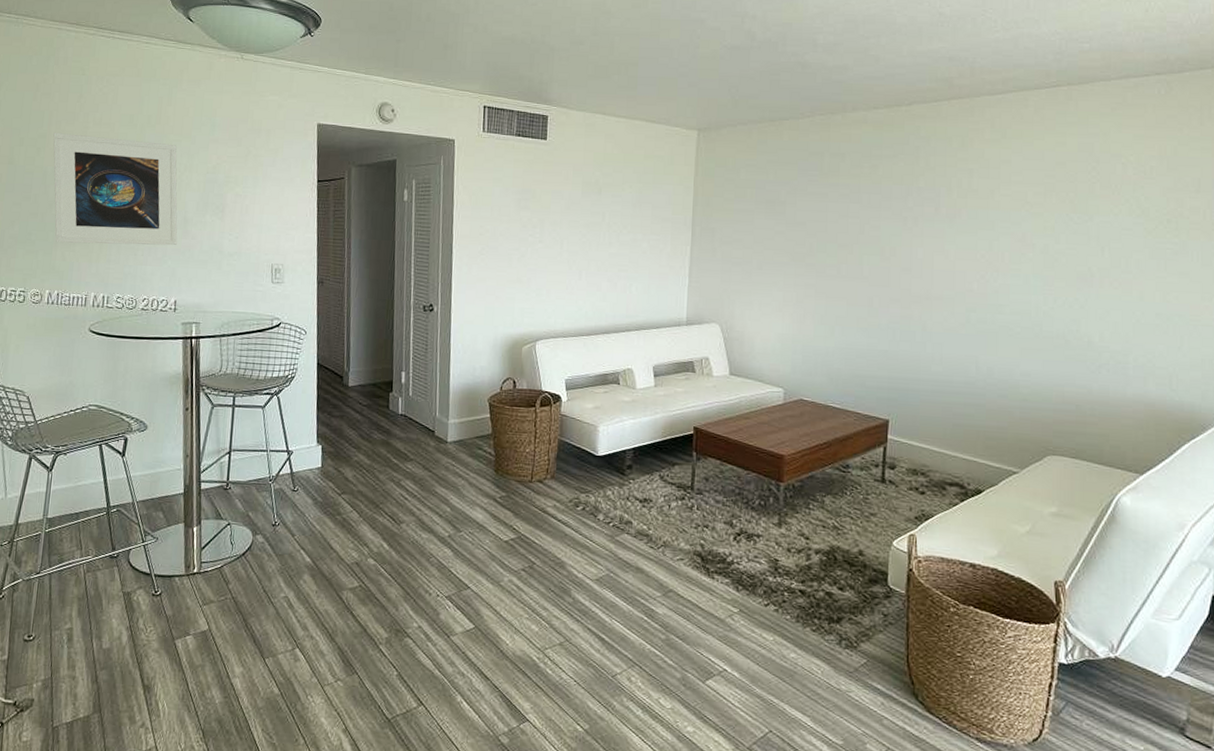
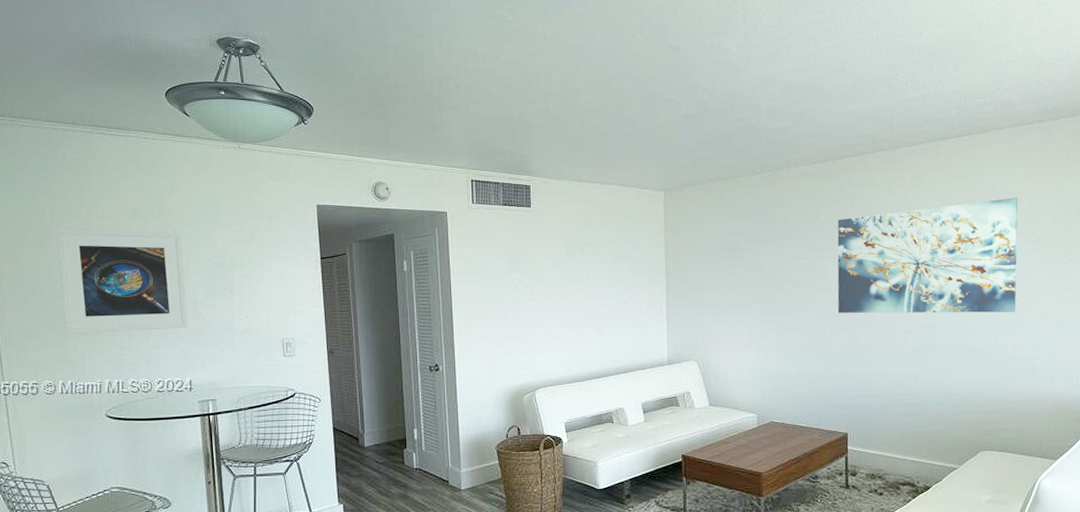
wall art: none [889,161,1122,297] -> present [837,197,1018,314]

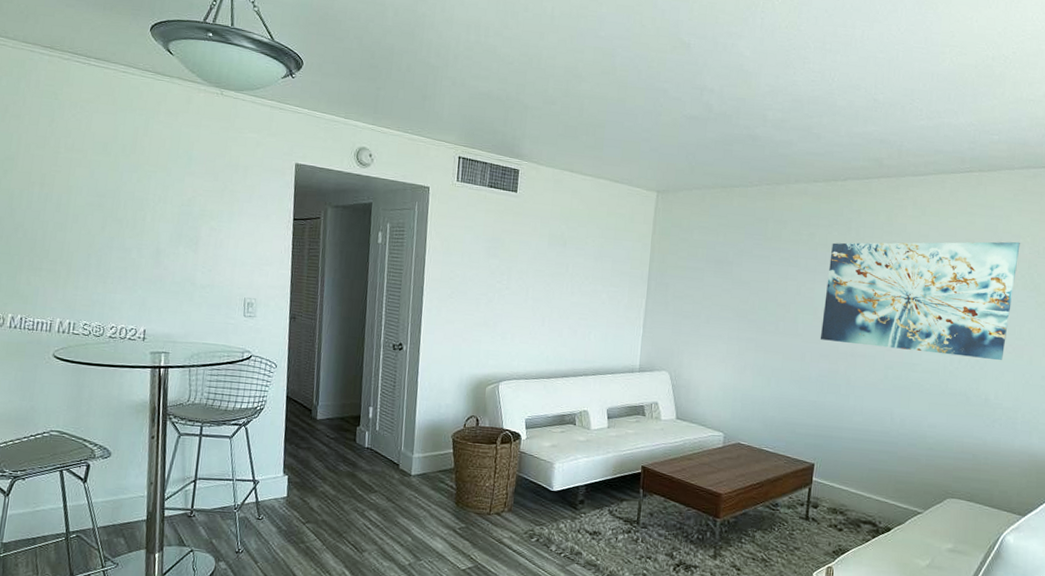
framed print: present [56,228,188,334] -> none [20,155,152,276]

